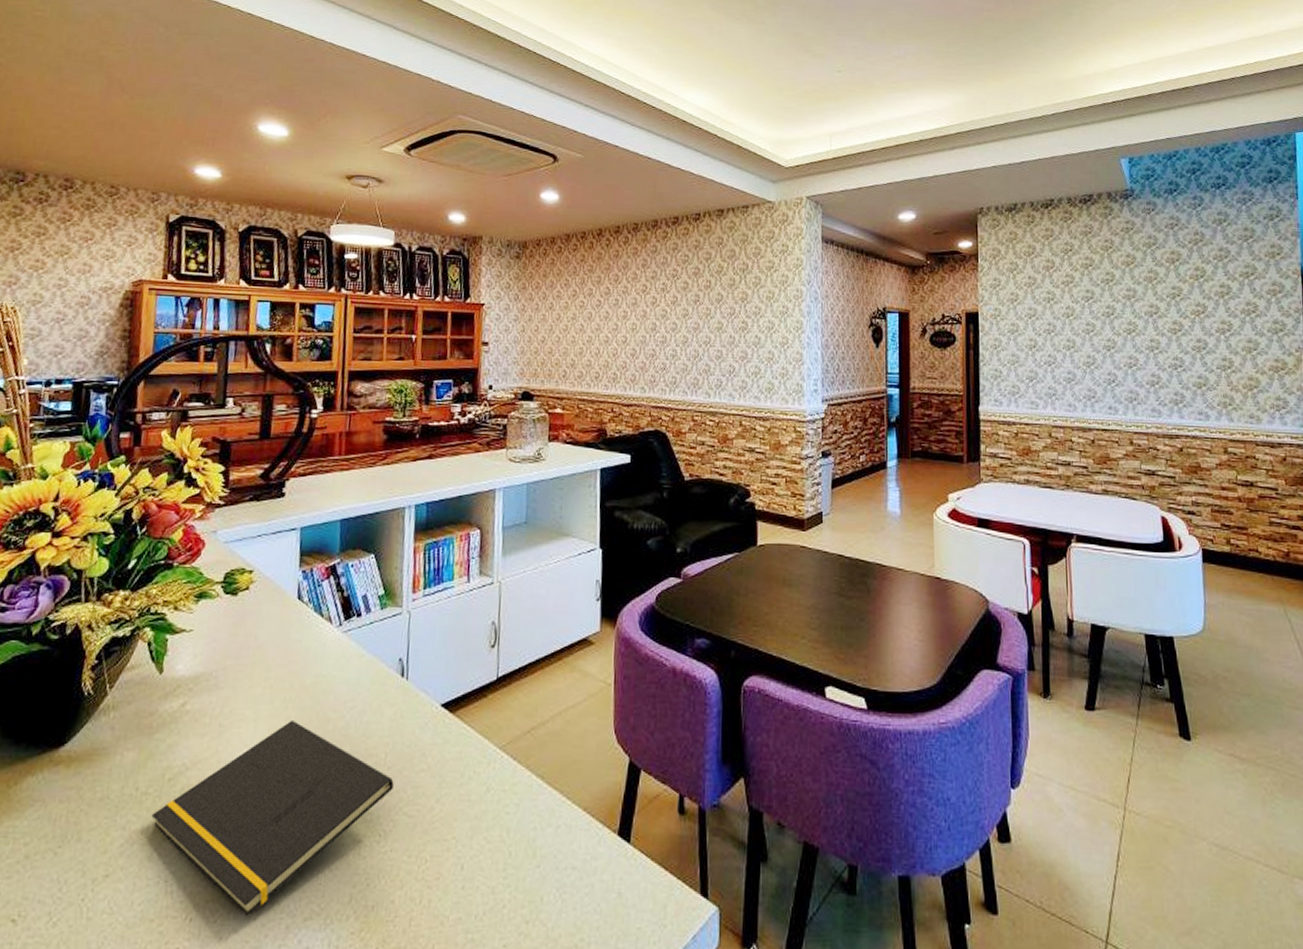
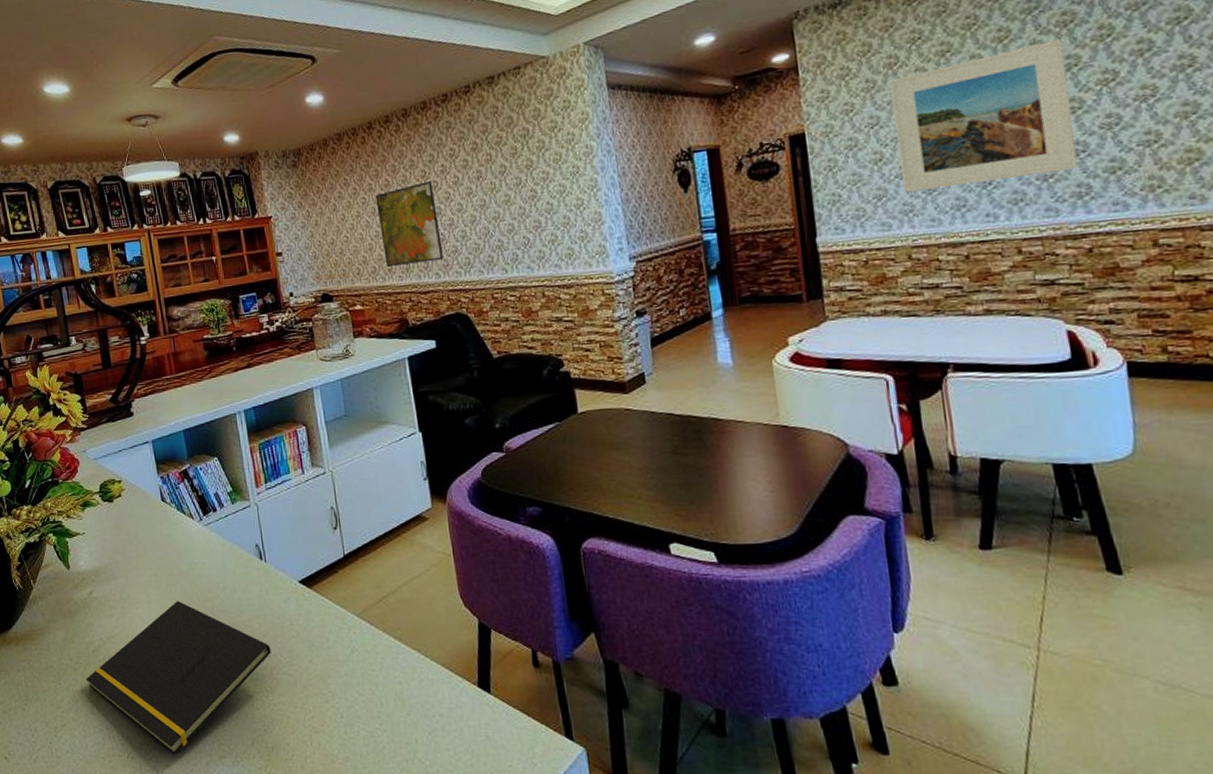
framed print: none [593,296,652,376] -> present [375,181,444,268]
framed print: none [1045,271,1176,380] -> present [888,38,1078,192]

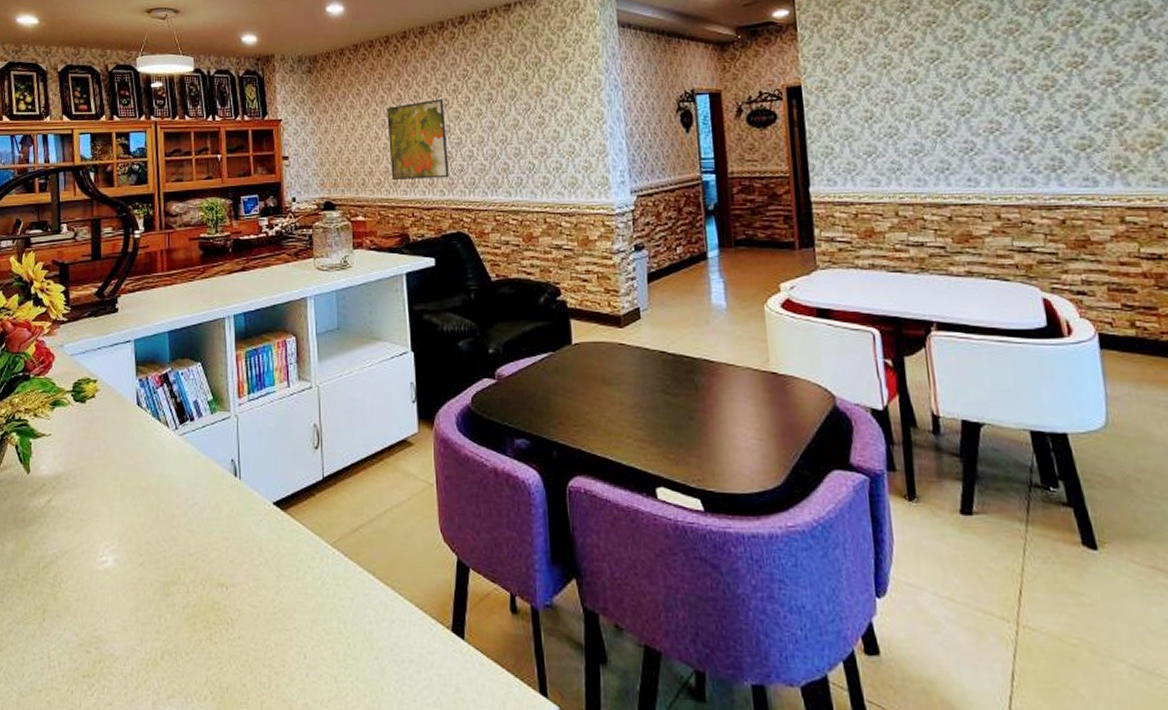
notepad: present [86,600,271,756] -> none [32,515,236,693]
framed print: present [888,38,1078,192] -> none [879,20,1052,151]

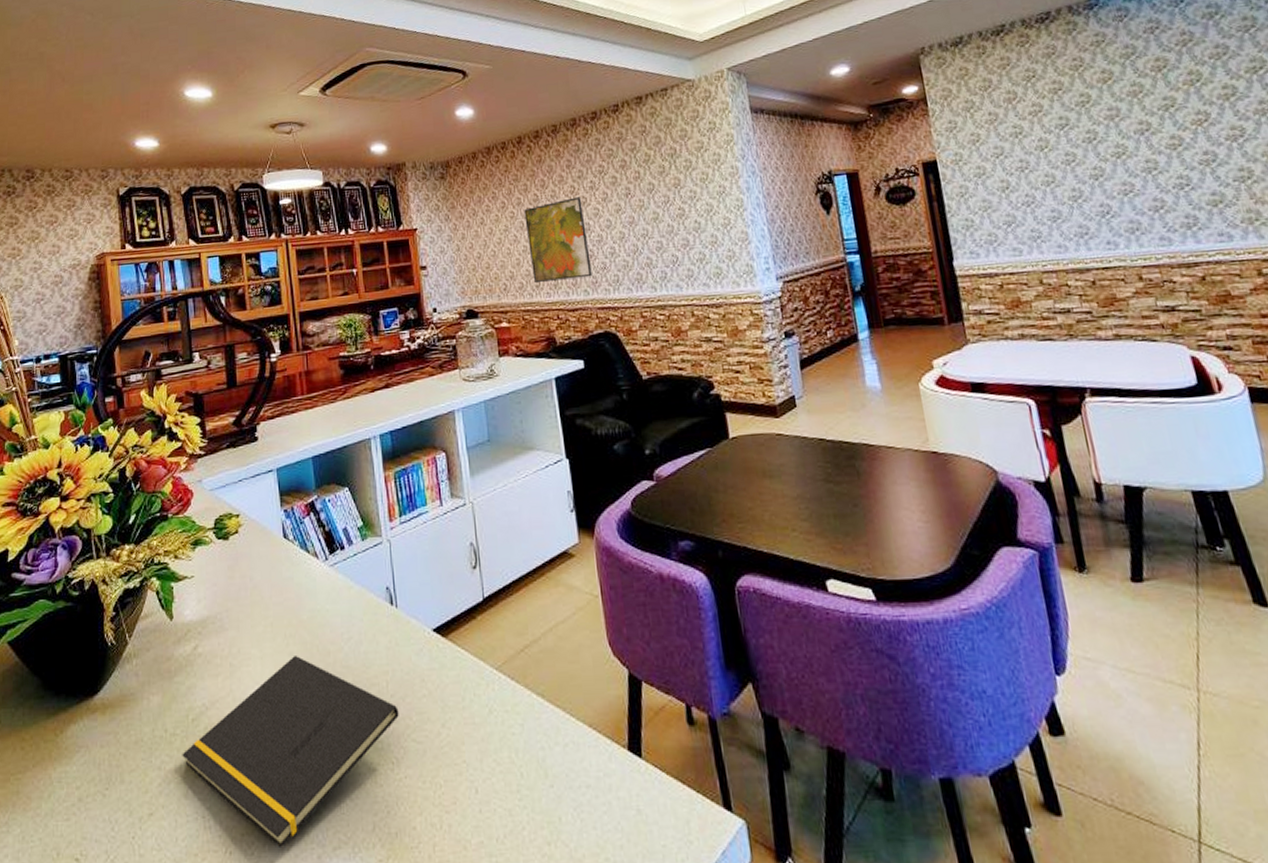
notepad: none [32,515,236,693] -> present [182,654,399,849]

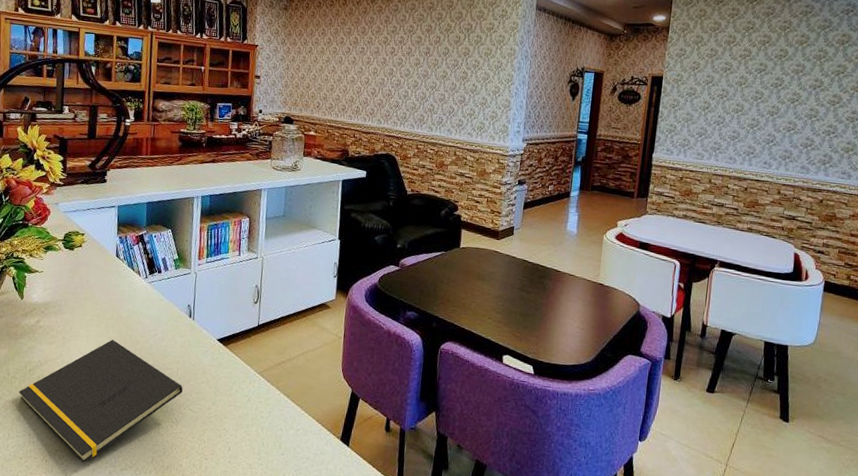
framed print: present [524,197,592,284] -> none [341,46,391,111]

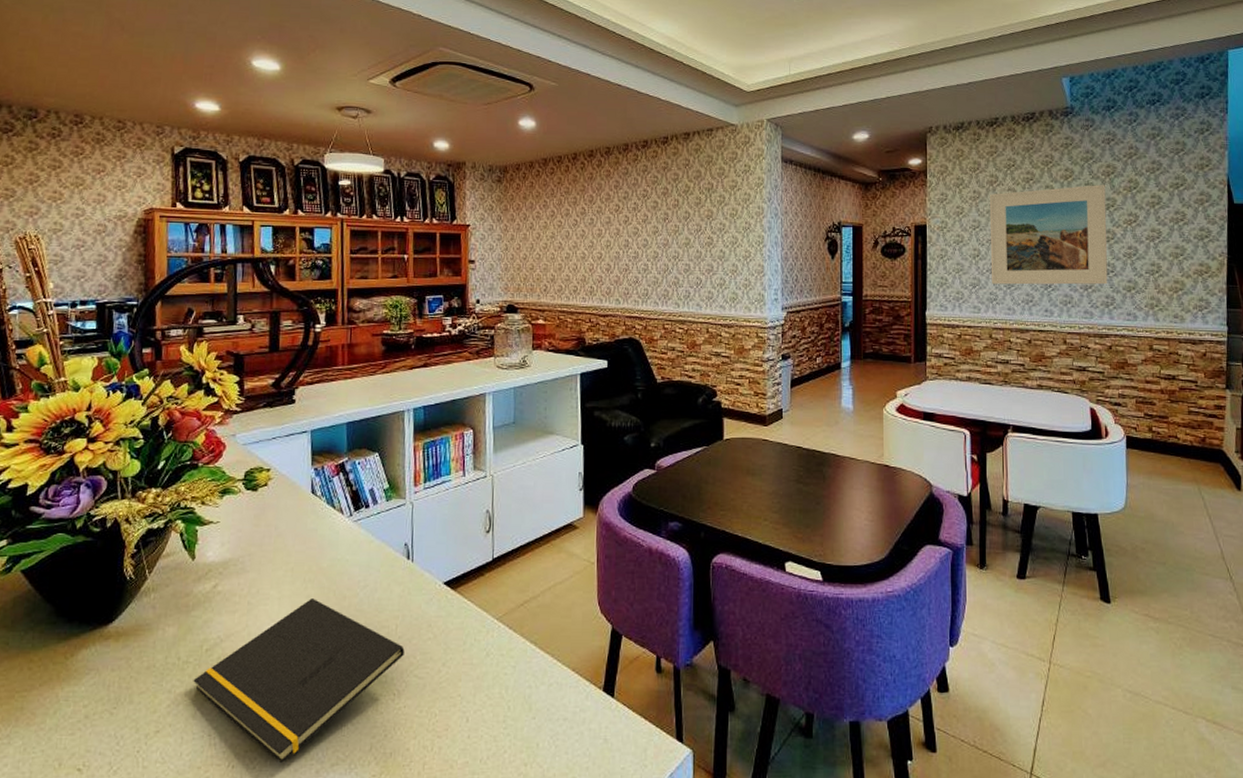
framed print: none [717,51,839,144] -> present [989,184,1108,285]

